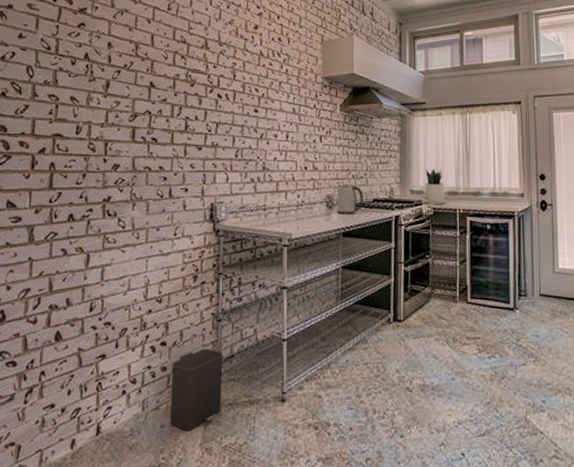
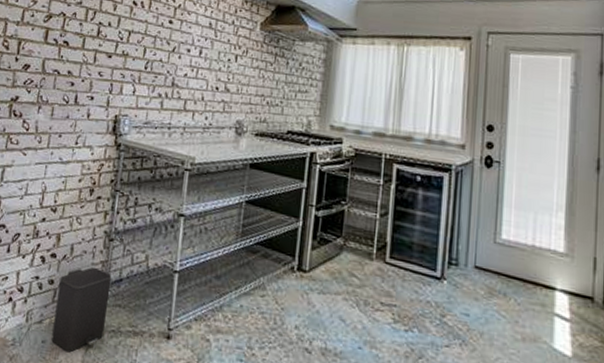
kettle: present [336,185,363,215] -> none [245,111,277,146]
planter: present [423,169,446,205] -> none [344,104,371,147]

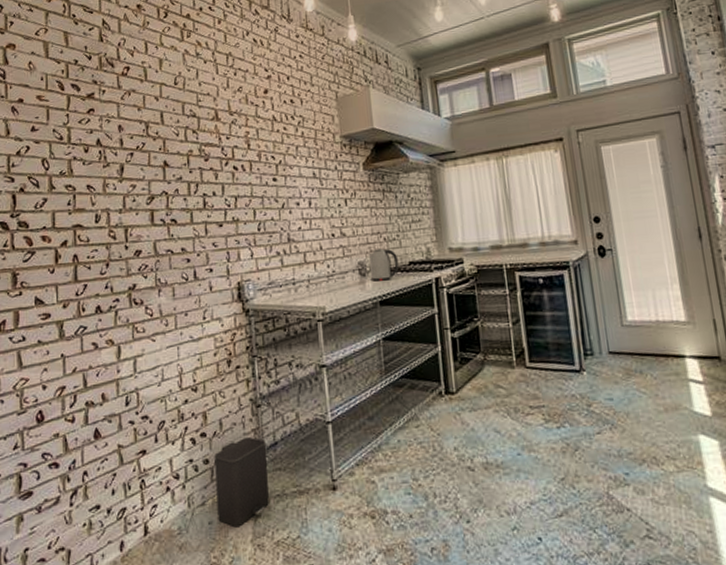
kettle: none [245,111,277,146] -> present [368,248,399,282]

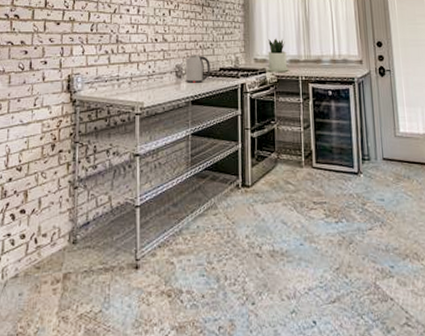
pedal bin: present [214,436,269,528] -> none [28,215,80,300]
planter: none [463,222,490,263] -> present [267,38,289,73]

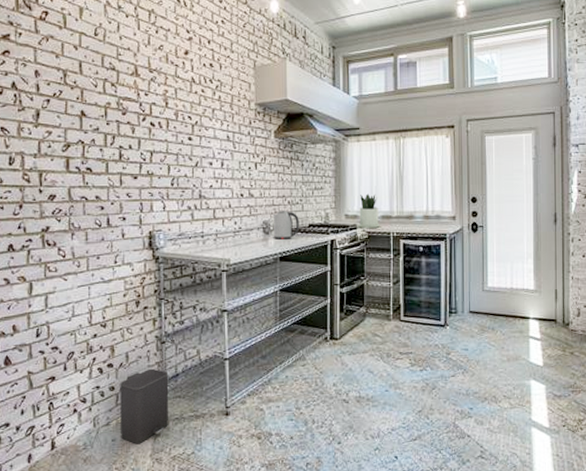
pedal bin: none [28,215,80,300] -> present [120,368,169,445]

